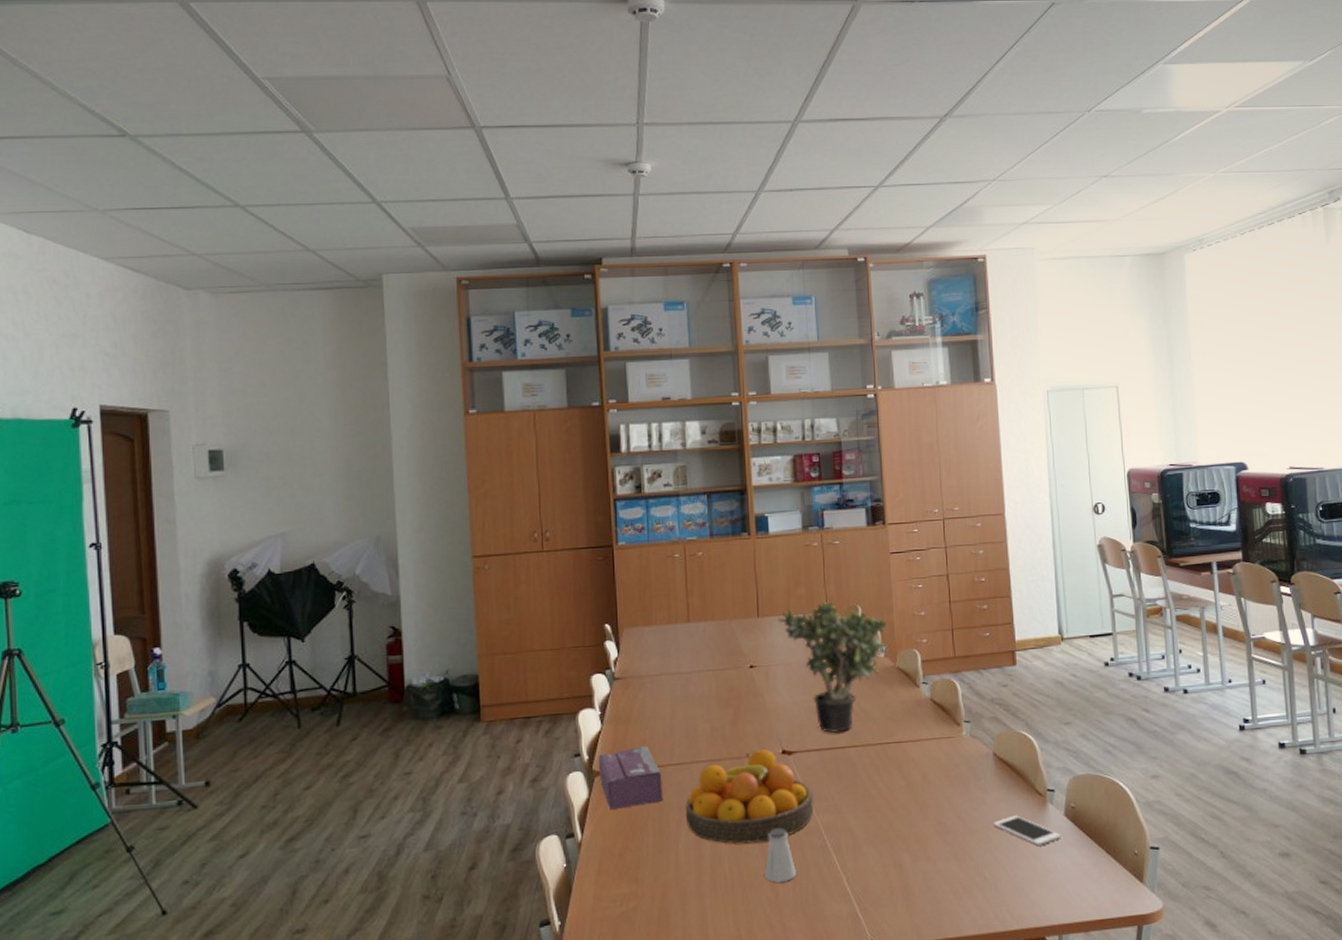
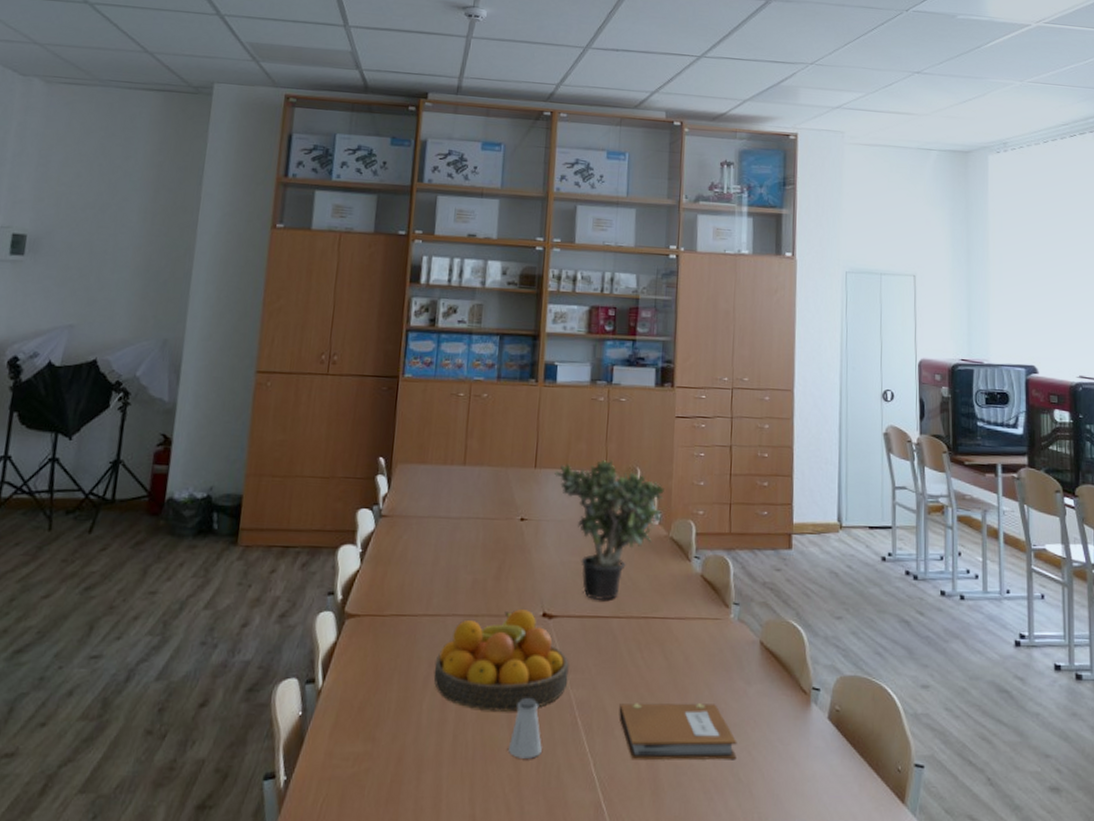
tissue box: present [598,746,663,810] -> none [350,592,416,657]
notebook: none [865,814,981,873] -> present [619,702,737,761]
cell phone: present [993,815,1061,846] -> none [753,712,823,749]

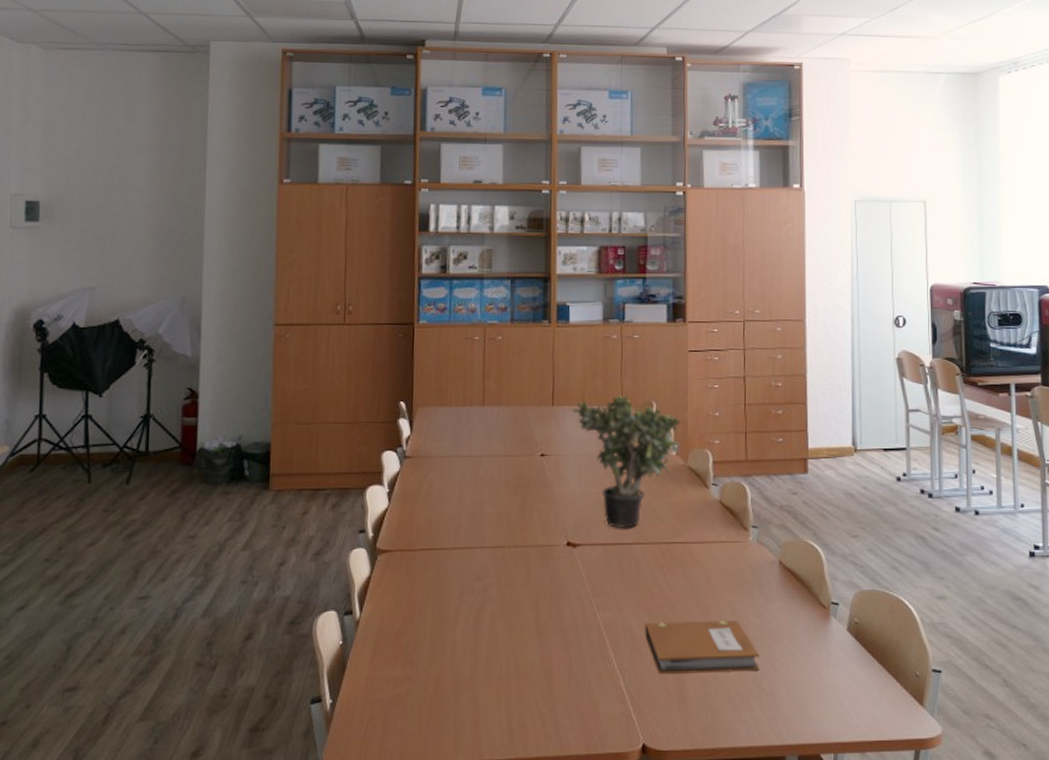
fruit bowl: present [434,609,569,712] -> none [465,540,595,634]
saltshaker: present [509,698,542,759] -> none [541,622,573,676]

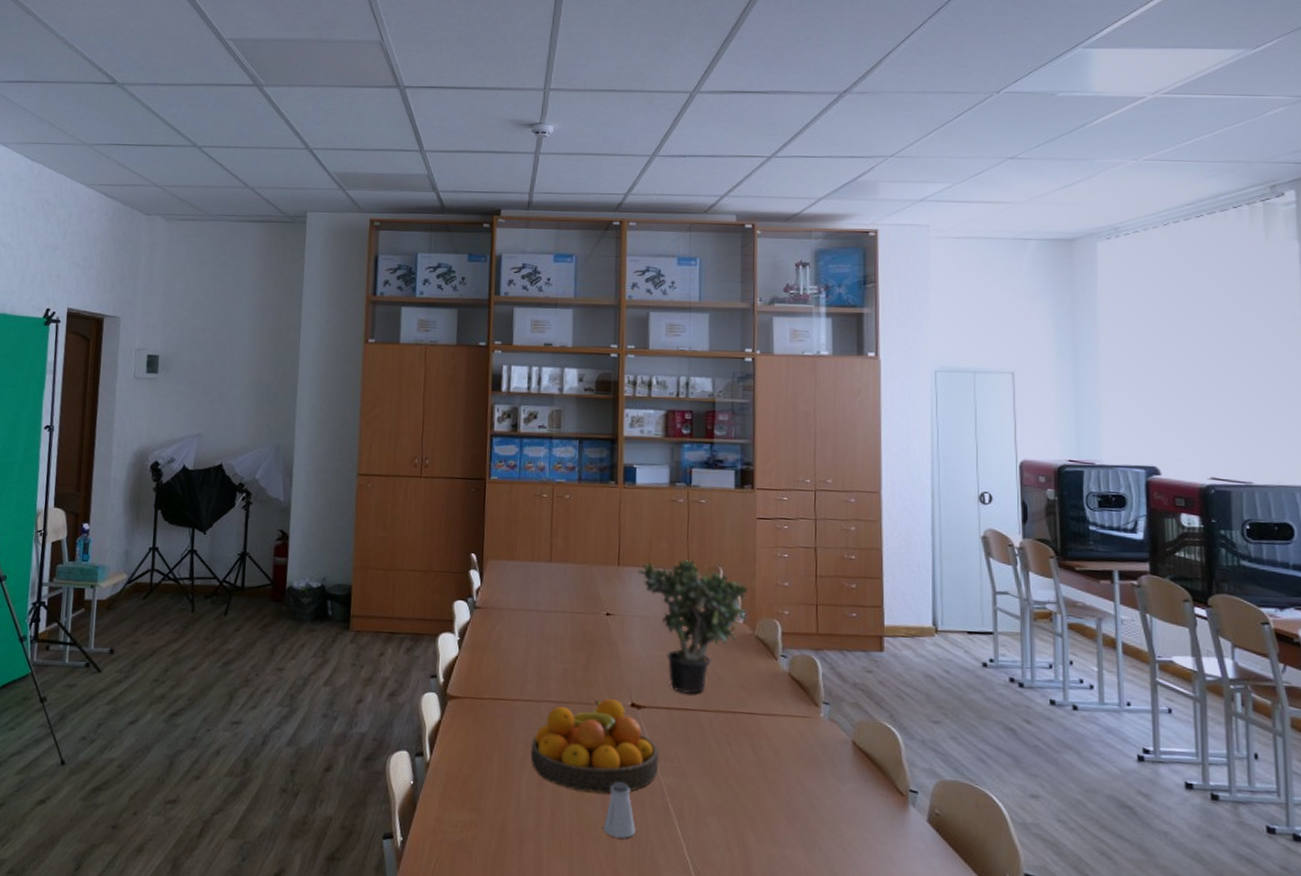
fruit bowl: none [465,540,595,634] -> present [530,698,659,794]
saltshaker: none [541,622,573,676] -> present [604,782,636,839]
notebook: present [645,621,760,675] -> none [710,793,831,854]

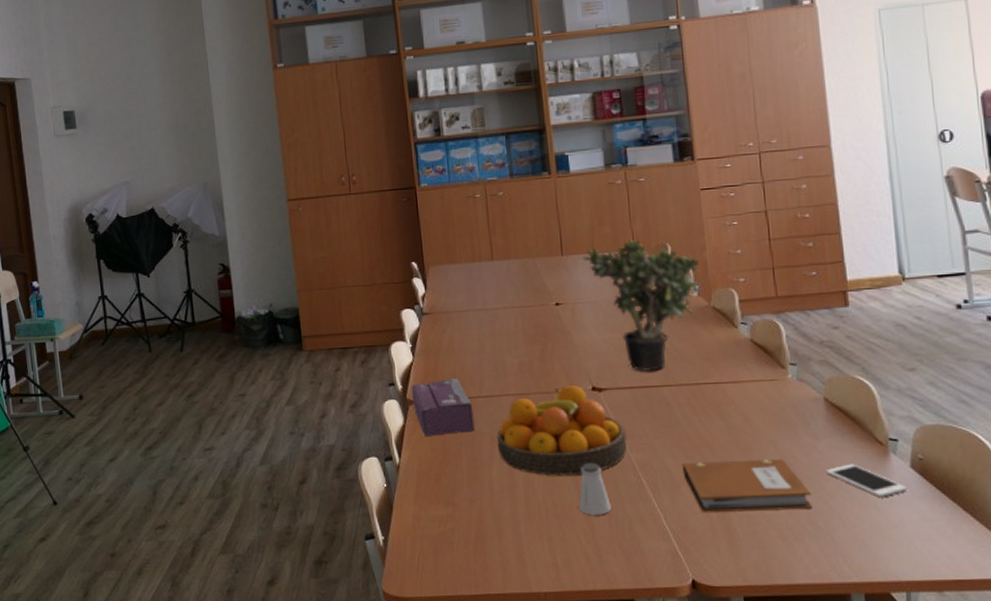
tissue box: none [452,677,512,736] -> present [411,378,475,436]
notebook: none [710,793,831,854] -> present [682,459,813,513]
cell phone: none [847,811,922,850] -> present [826,464,907,497]

